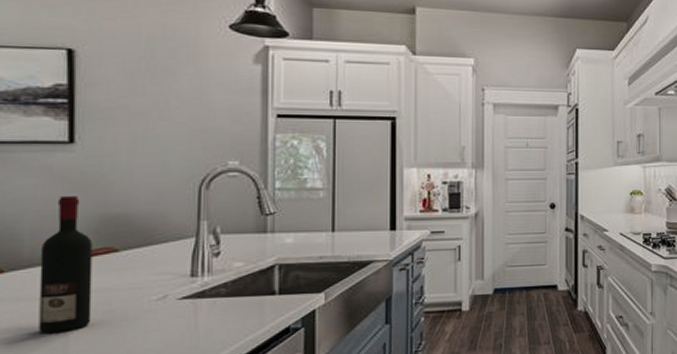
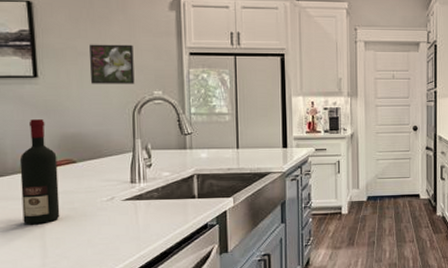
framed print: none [145,103,204,152] -> present [89,44,135,84]

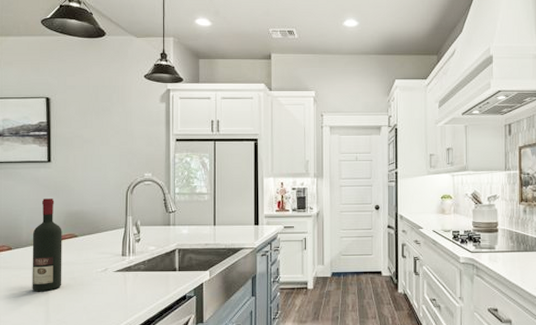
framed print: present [89,44,135,84] -> none [93,133,129,168]

